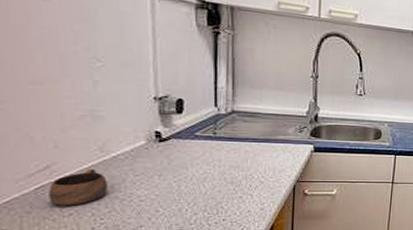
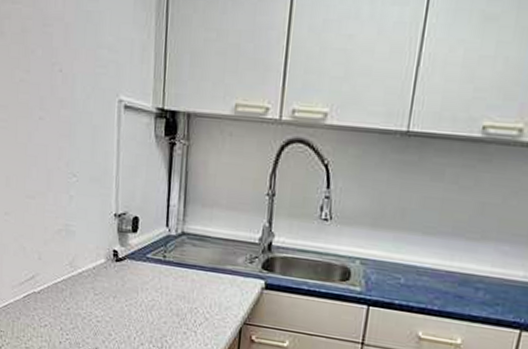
cup: present [49,169,107,206] -> none [32,283,74,318]

